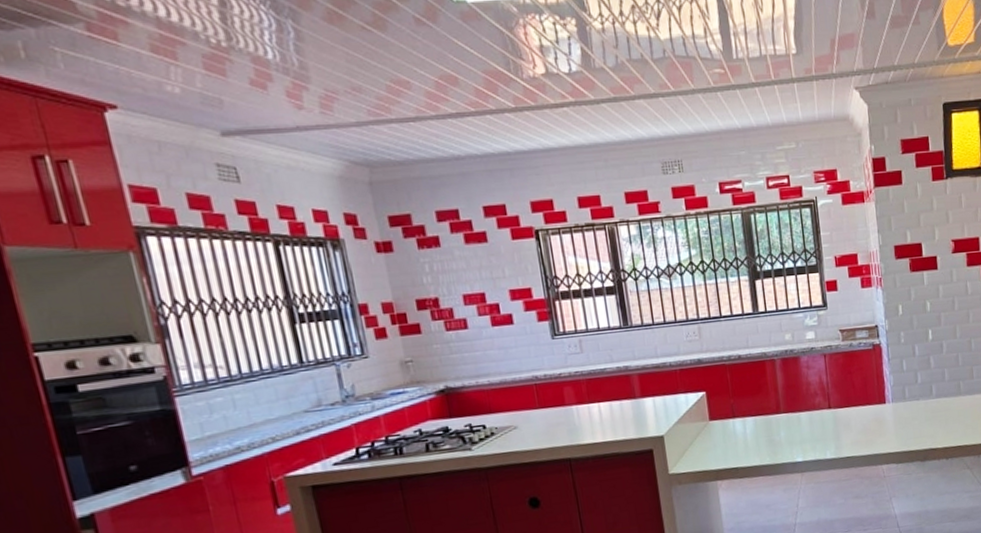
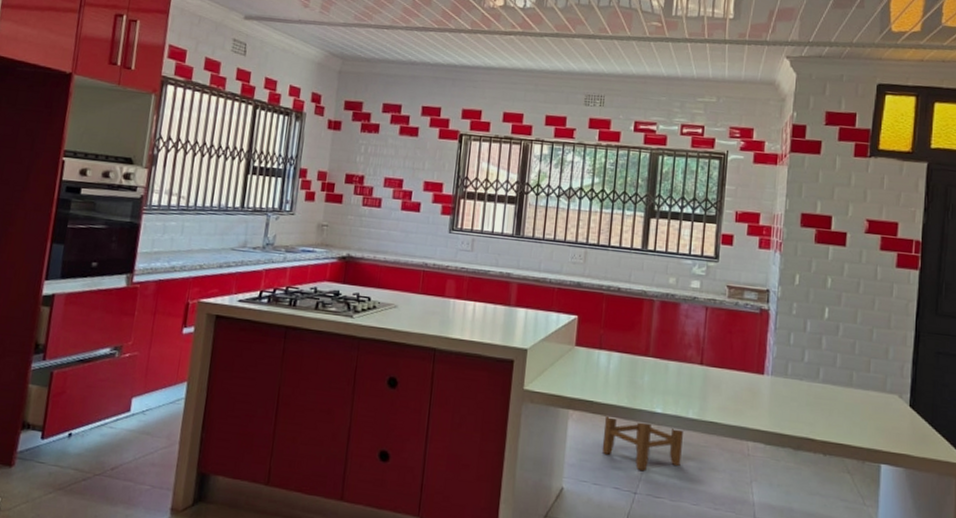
stool: none [752,472,828,516] -> present [601,417,683,470]

